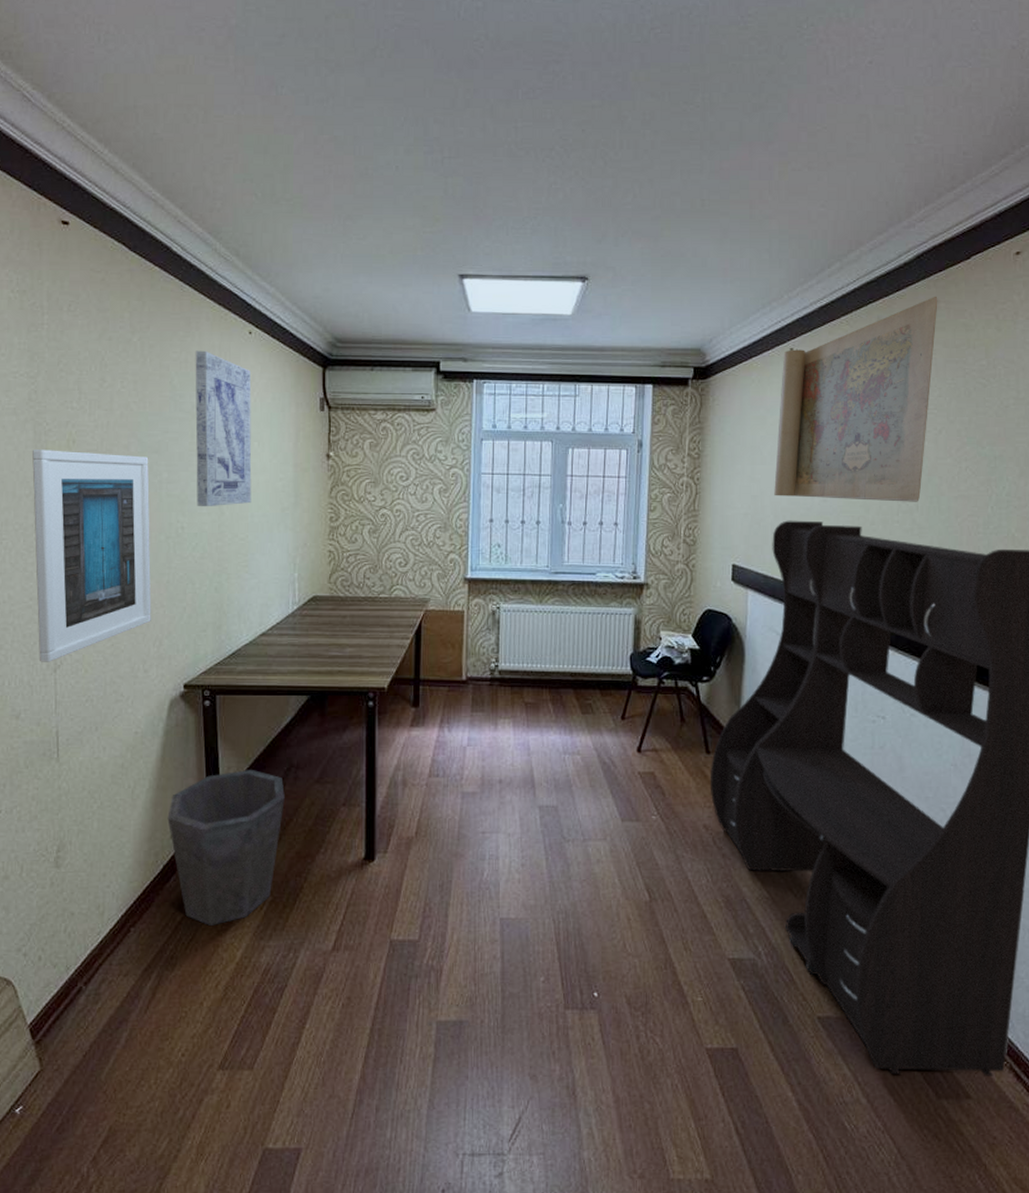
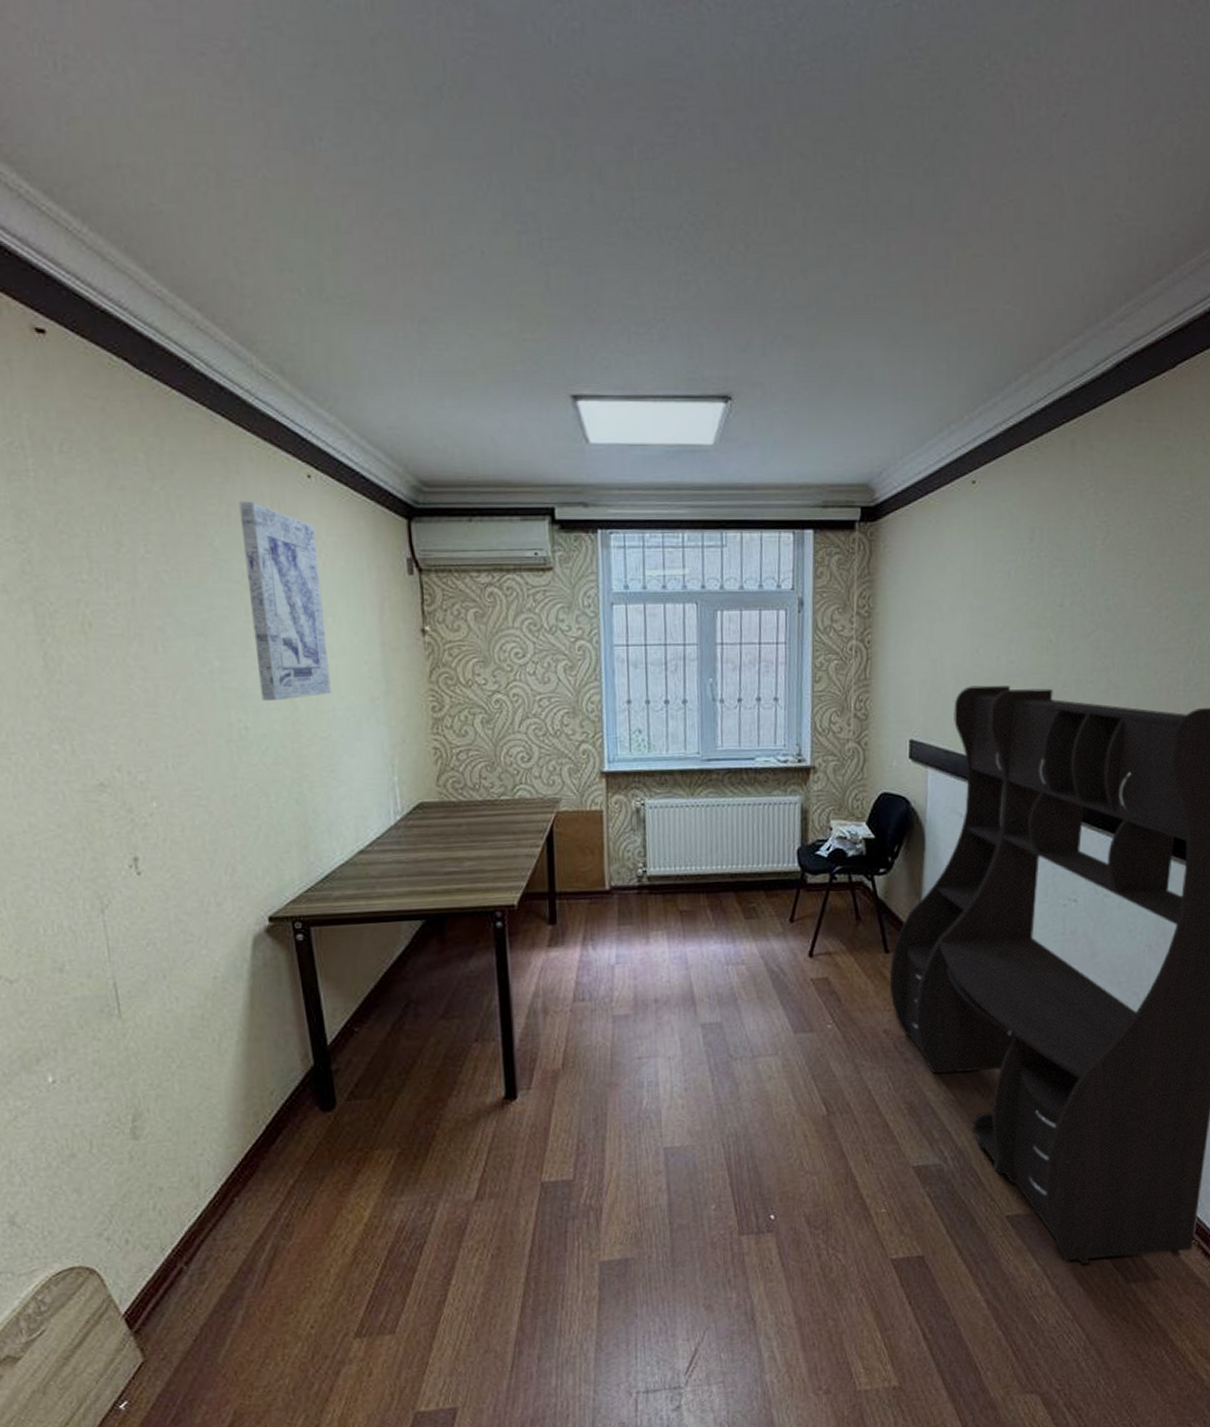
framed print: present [32,450,152,662] -> none [36,636,219,902]
waste bin: present [167,769,285,925] -> none [265,1008,406,1187]
map: present [774,296,938,502] -> none [955,413,1139,660]

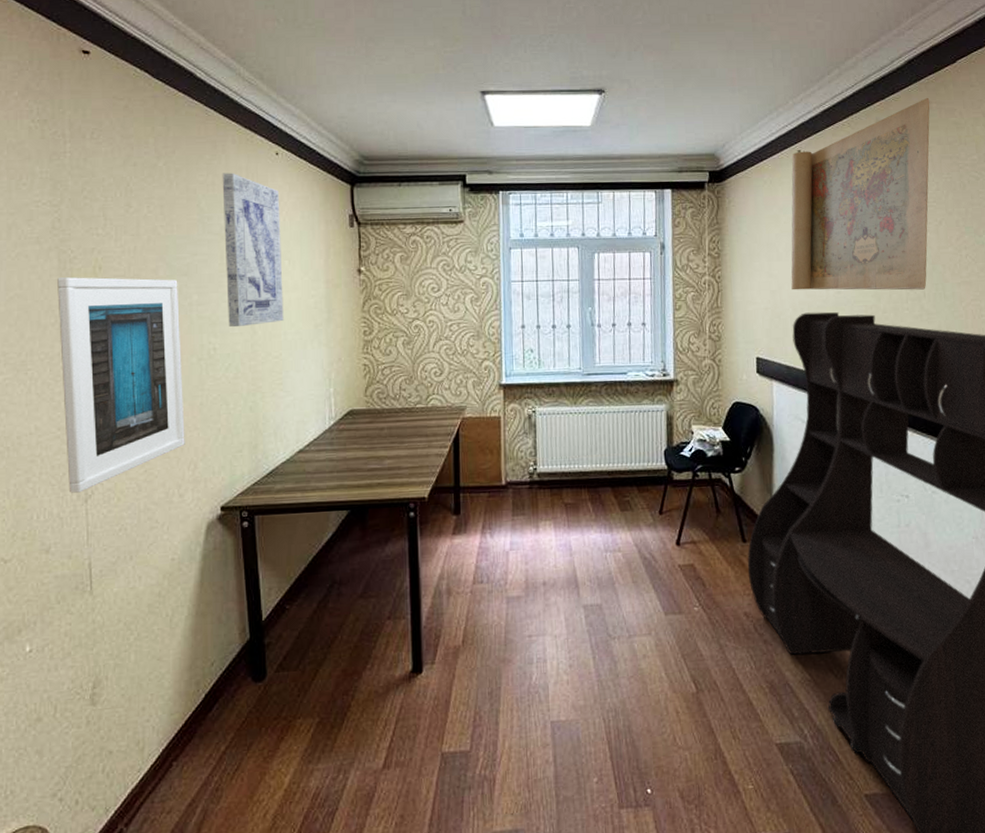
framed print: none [36,636,219,902] -> present [57,277,185,493]
map: none [955,413,1139,660] -> present [791,97,930,290]

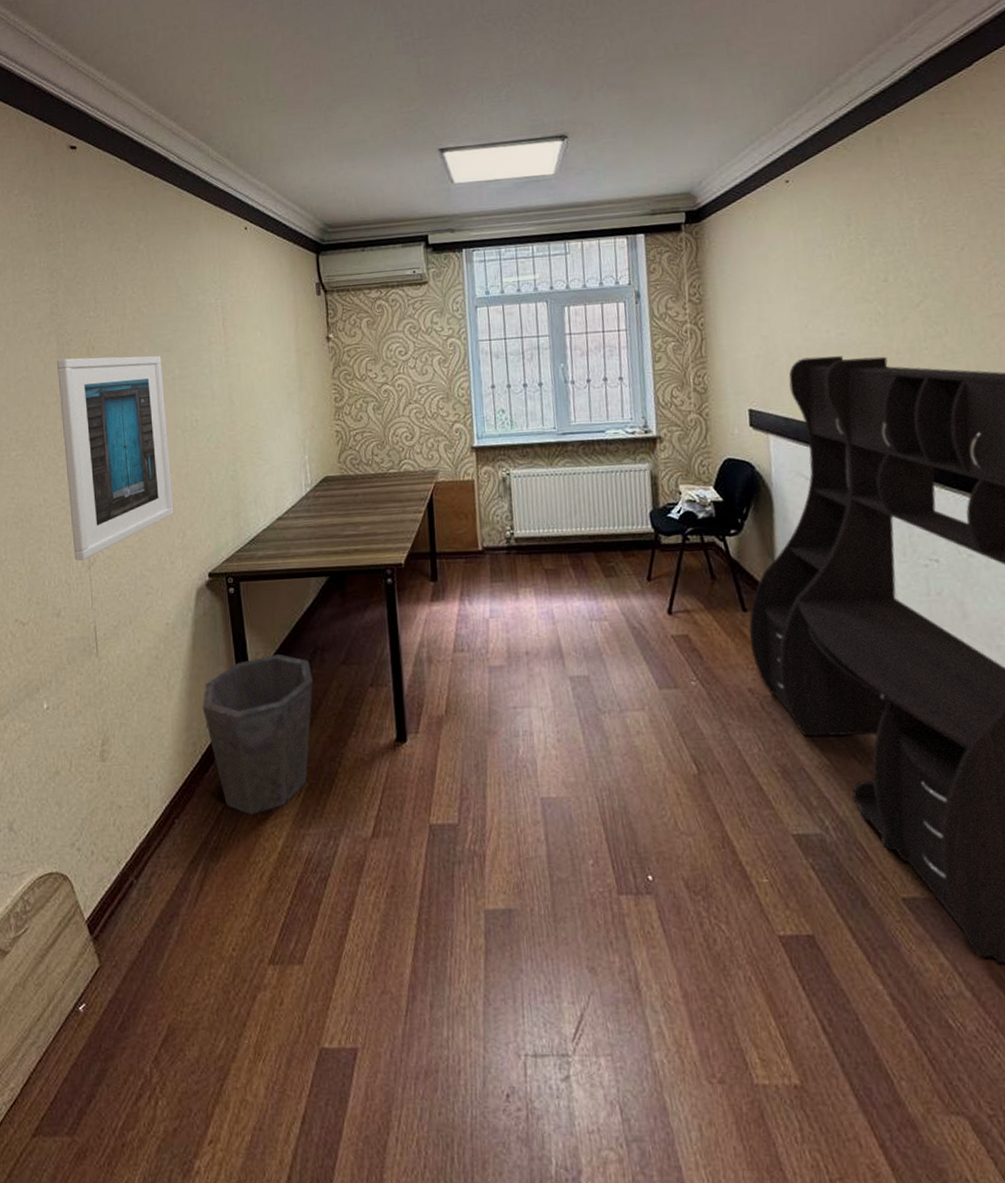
waste bin: none [208,588,329,753] -> present [202,653,313,815]
wall art: present [222,172,284,327] -> none [196,250,259,399]
map: present [791,97,930,290] -> none [779,108,949,334]

